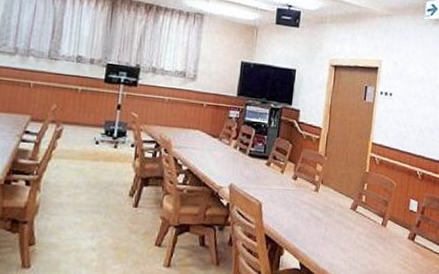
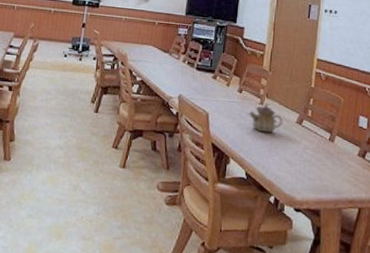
teapot: none [304,189,338,221] -> present [249,103,283,133]

